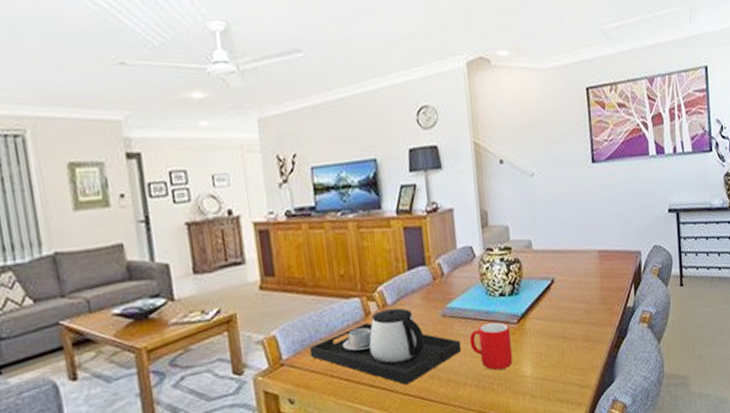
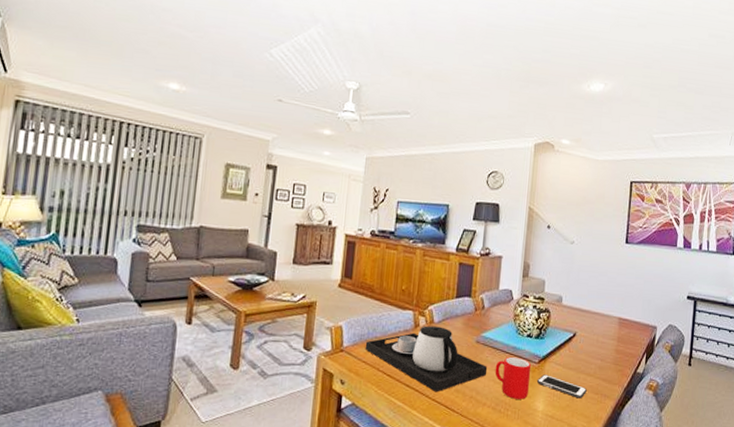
cell phone: none [520,333,576,352] -> present [537,374,587,399]

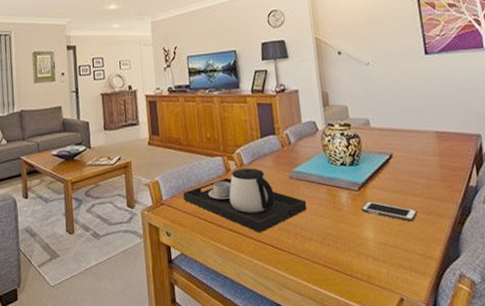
cup: present [495,356,532,400] -> none [314,187,355,231]

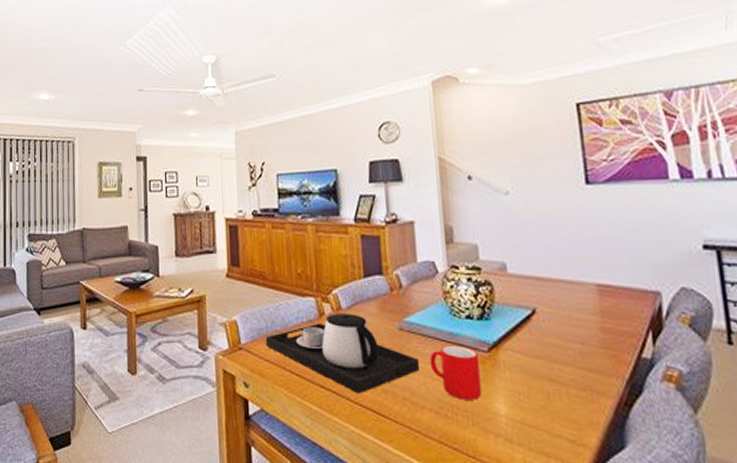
cup: none [314,187,355,231] -> present [429,345,482,400]
cell phone: present [361,201,418,222] -> none [491,366,567,397]

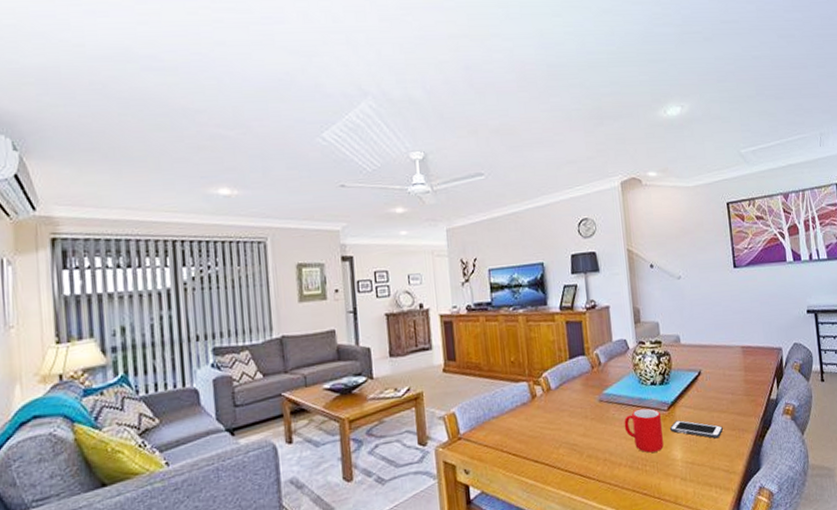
teapot: present [265,313,420,394] -> none [483,392,617,463]
cell phone: none [491,366,567,397] -> present [670,420,723,439]

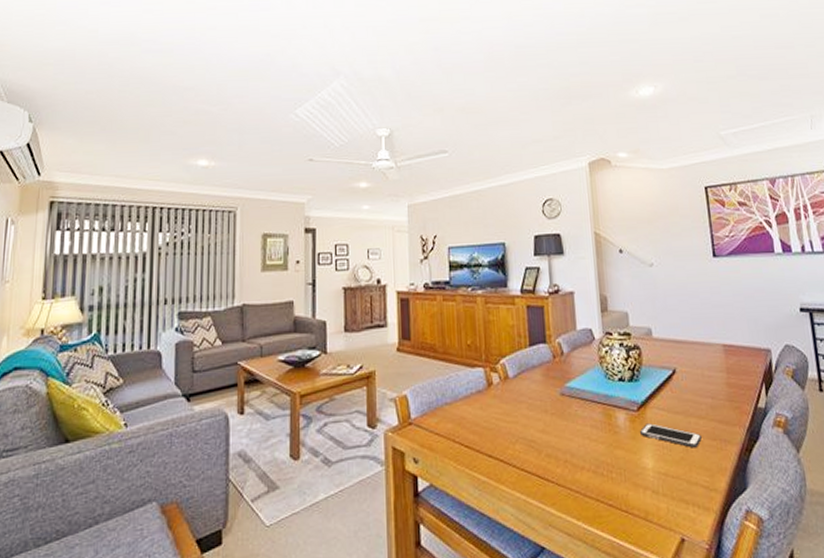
cup: present [624,408,664,453] -> none [587,406,632,458]

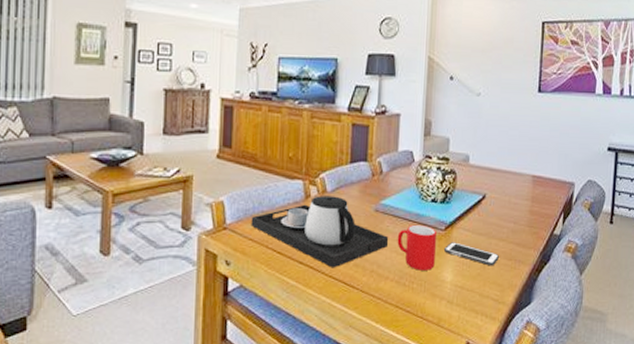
teapot: none [435,382,580,460] -> present [250,196,389,268]
cup: none [587,406,632,458] -> present [397,224,438,271]

